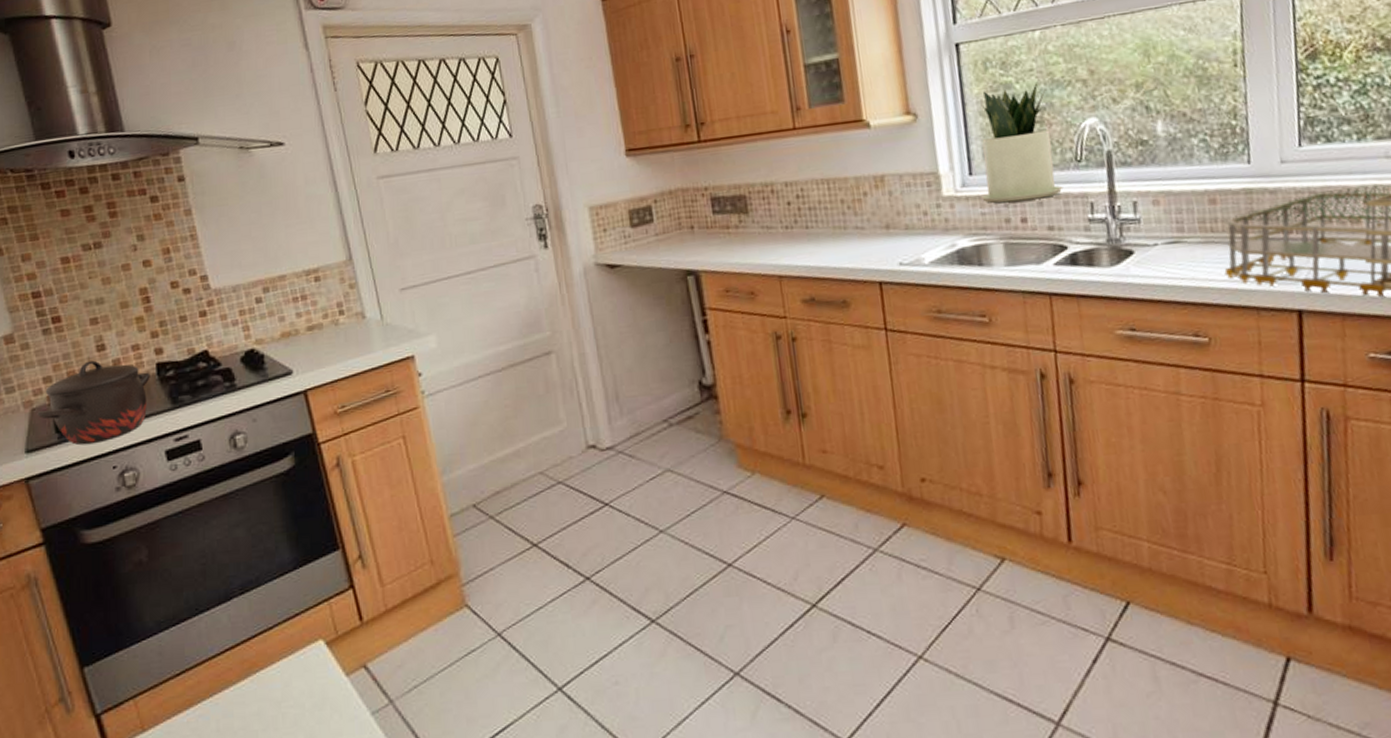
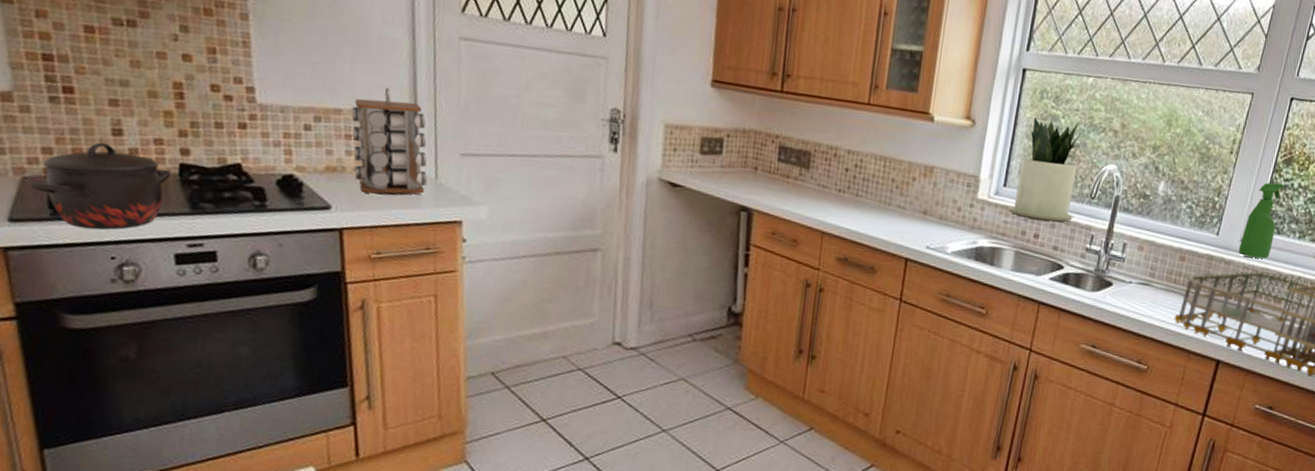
spice rack: none [294,242,375,350] -> present [351,87,428,196]
spray bottle: none [1281,83,1326,179] -> present [1239,182,1284,259]

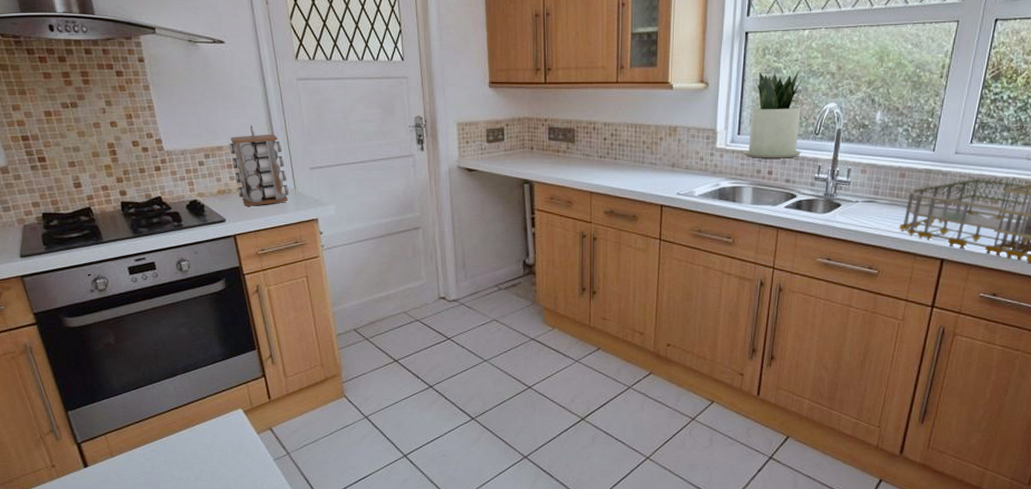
cooking pot: present [28,142,171,231] -> none [28,194,116,257]
spray bottle: present [1239,182,1284,259] -> none [955,98,994,167]

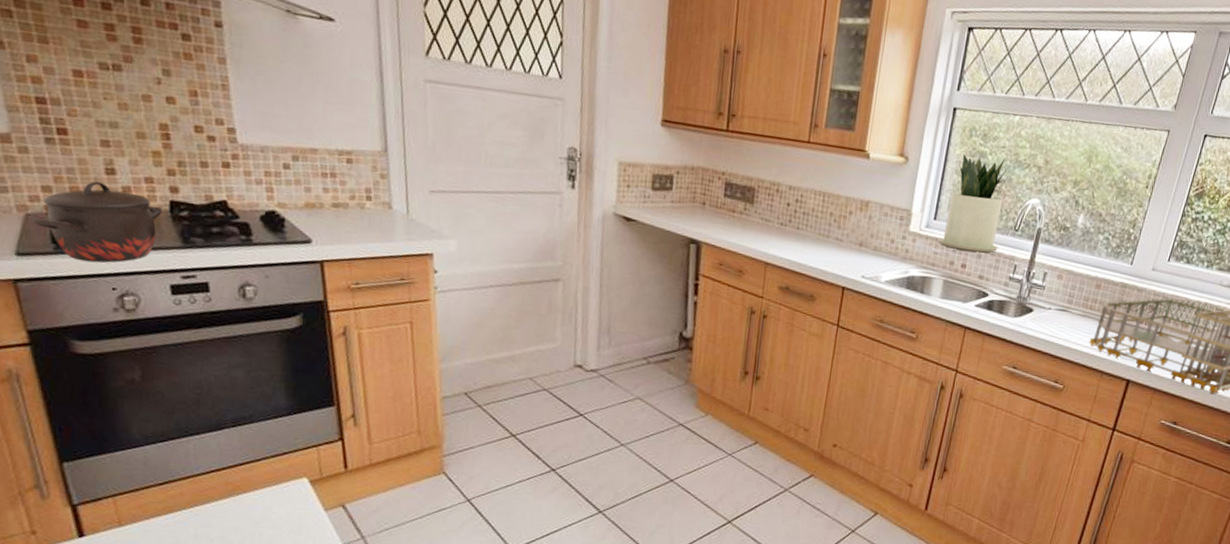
cooking pot: none [28,194,116,257] -> present [31,181,162,264]
spice rack: present [229,125,290,206] -> none [326,127,400,230]

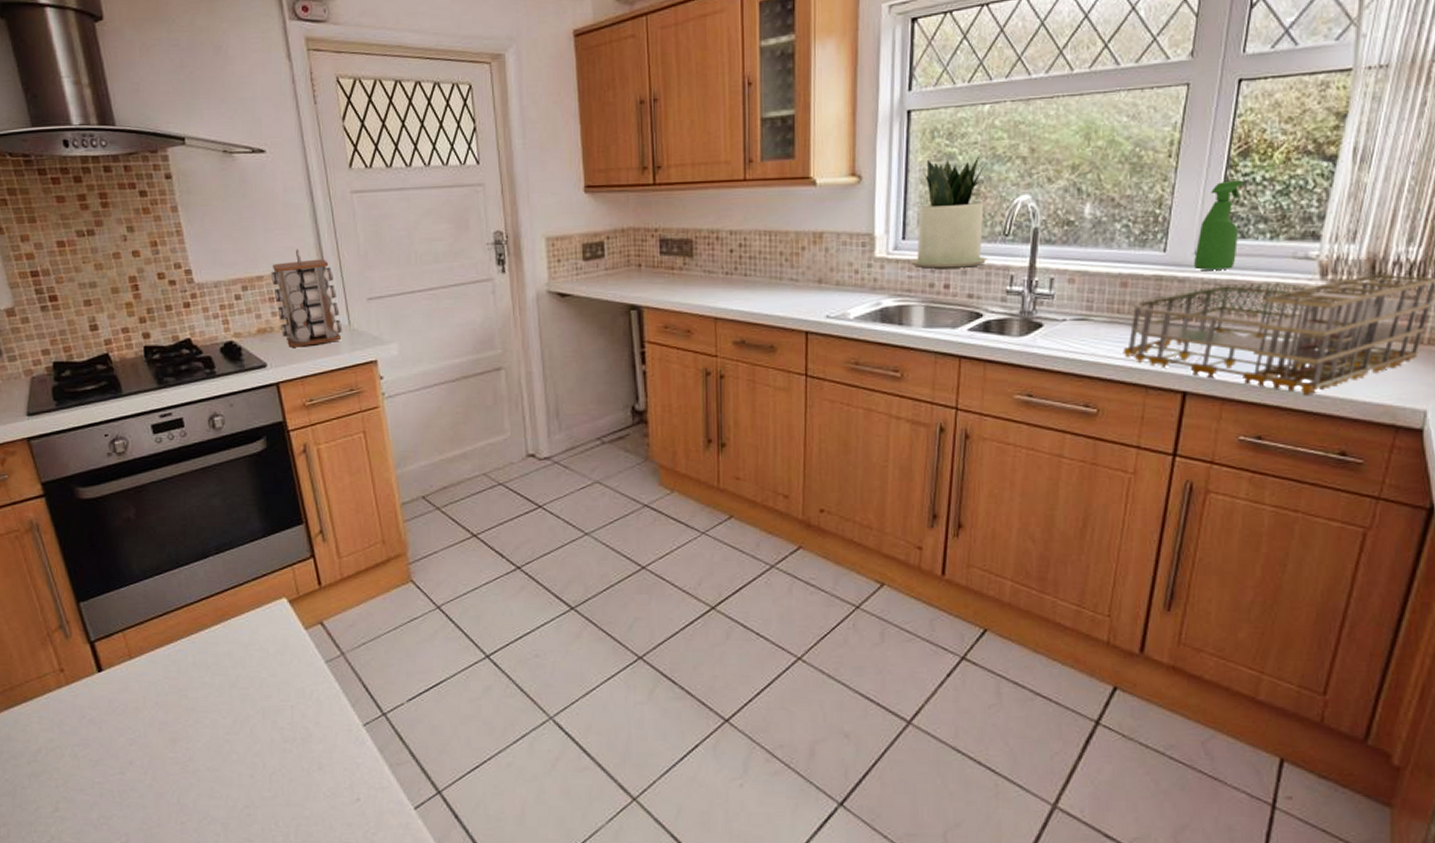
cooking pot: present [31,181,162,264] -> none [37,338,138,414]
spice rack: none [326,127,400,230] -> present [271,249,343,347]
spray bottle: none [1151,215,1195,287] -> present [1194,180,1243,271]

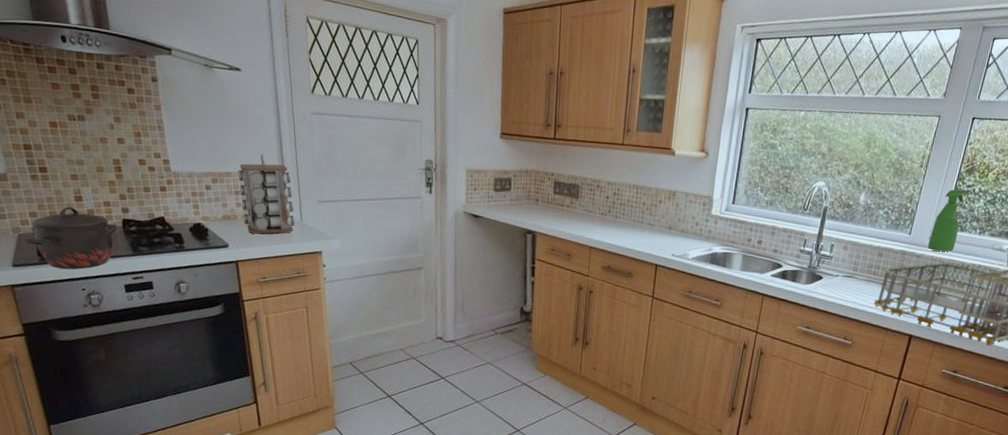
cooking pot: none [37,338,138,414] -> present [23,206,117,270]
planter: present [911,154,988,269] -> none [736,147,797,230]

